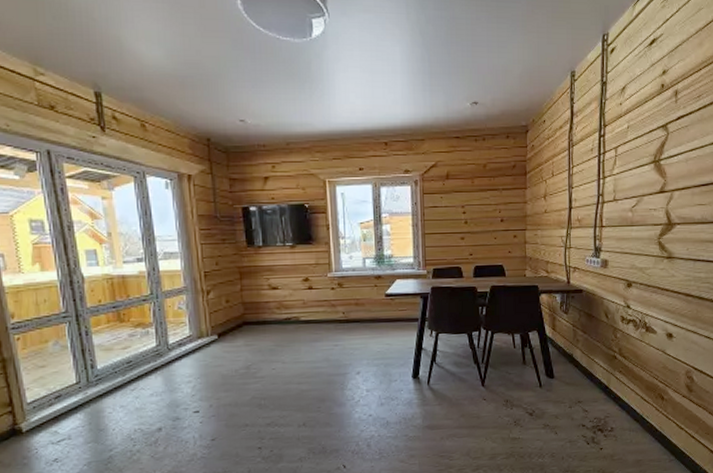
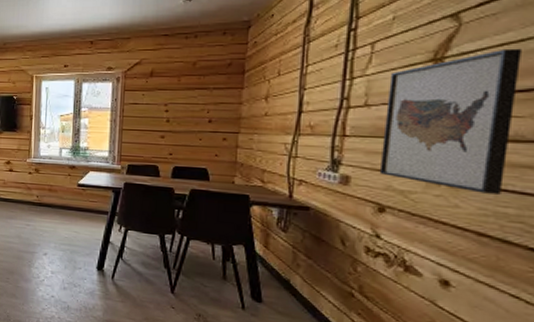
wall art: none [626,153,702,264] -> present [379,48,521,194]

